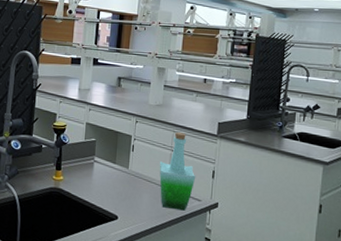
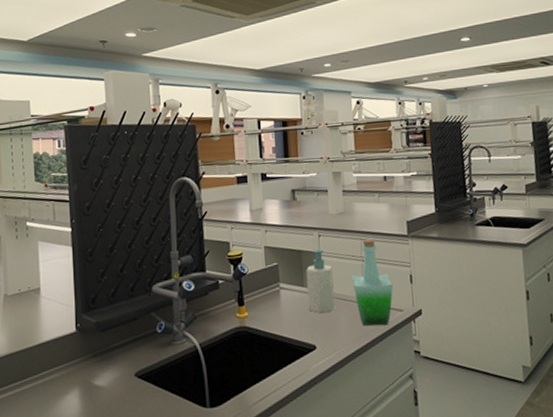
soap bottle: none [116,133,144,190] -> present [305,249,336,314]

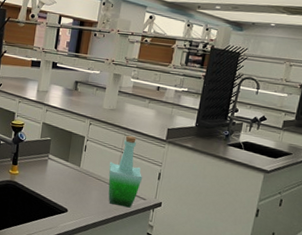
soap bottle: present [305,249,336,314] -> none [68,134,96,186]

